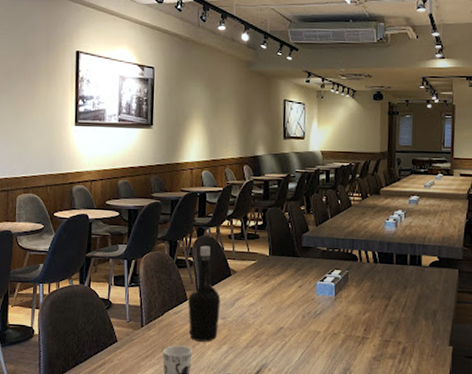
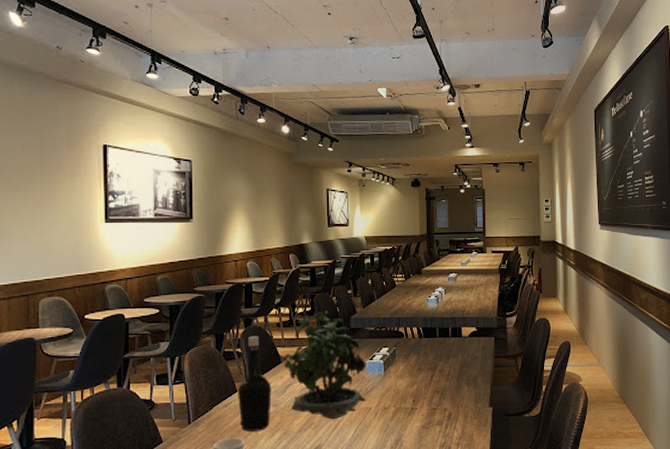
potted plant: none [233,226,317,340] -> present [283,310,367,420]

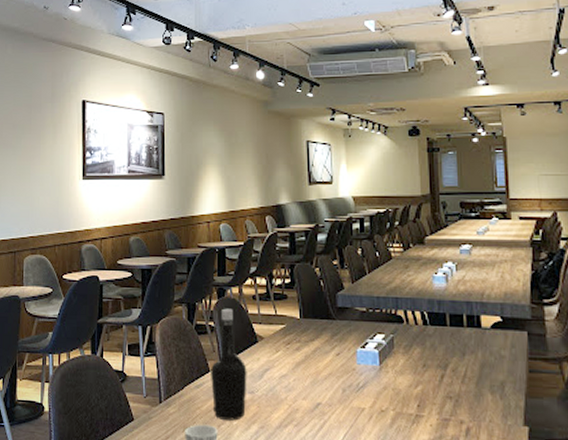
potted plant: present [283,310,367,420] -> none [260,284,359,418]

